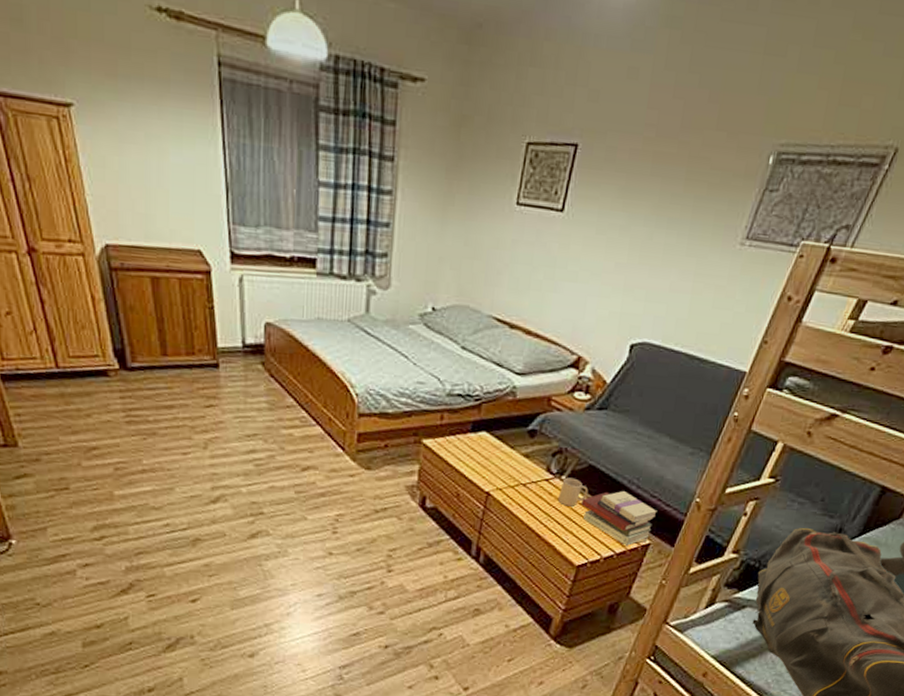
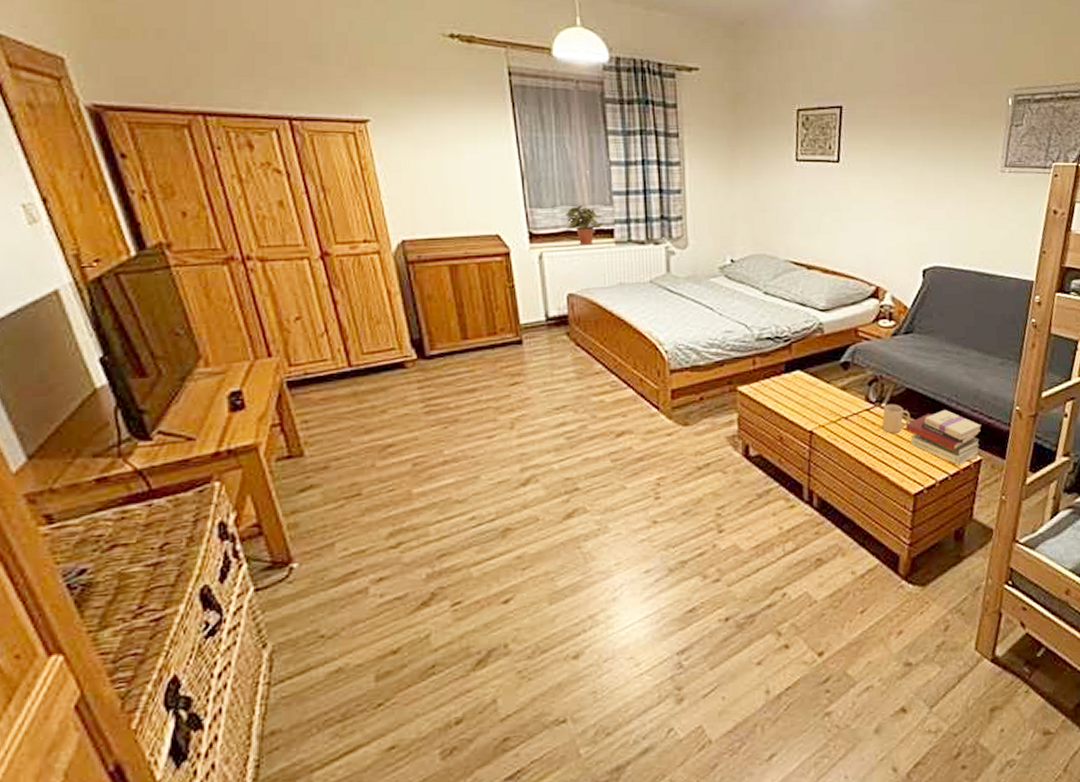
potted plant: none [267,227,307,273] -> present [564,205,604,245]

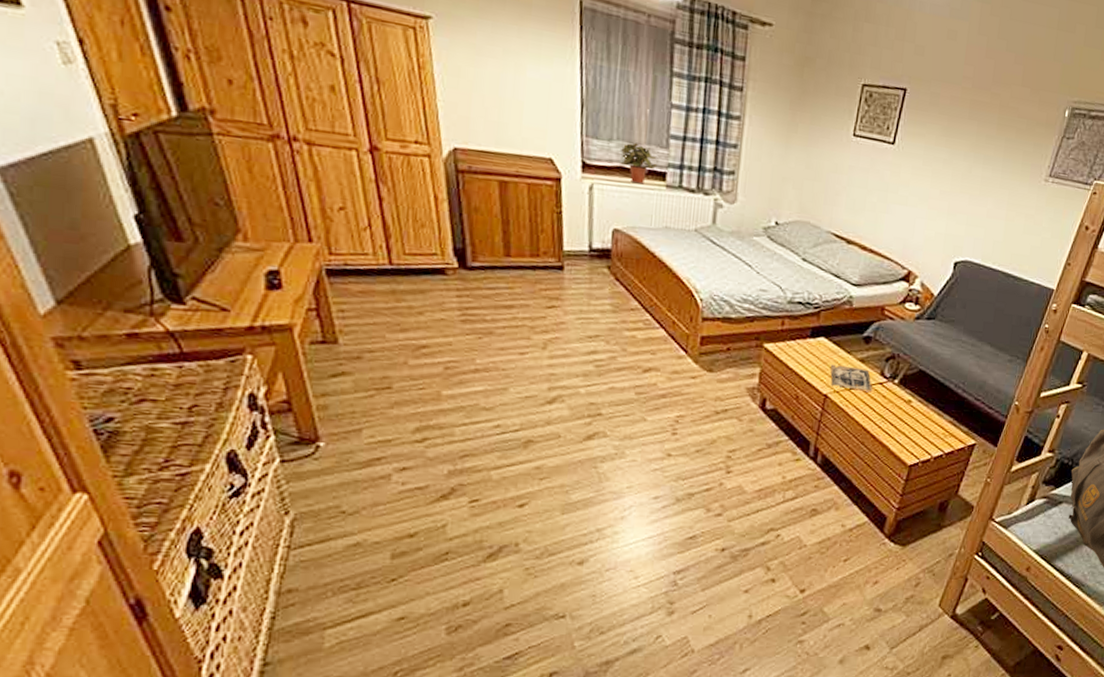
magazine: none [810,397,860,421] -> present [830,364,873,392]
mug: present [881,404,911,434] -> none [891,381,919,409]
books: present [906,410,981,466] -> none [912,394,981,446]

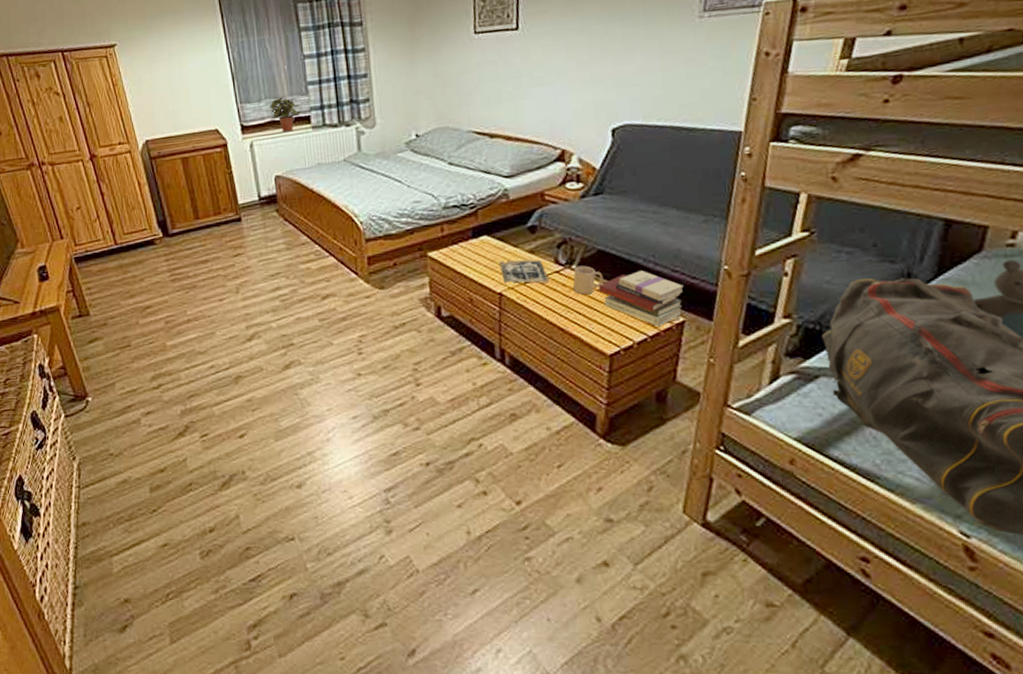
mug: none [891,381,919,409] -> present [572,265,604,295]
books: none [912,394,981,446] -> present [598,271,684,327]

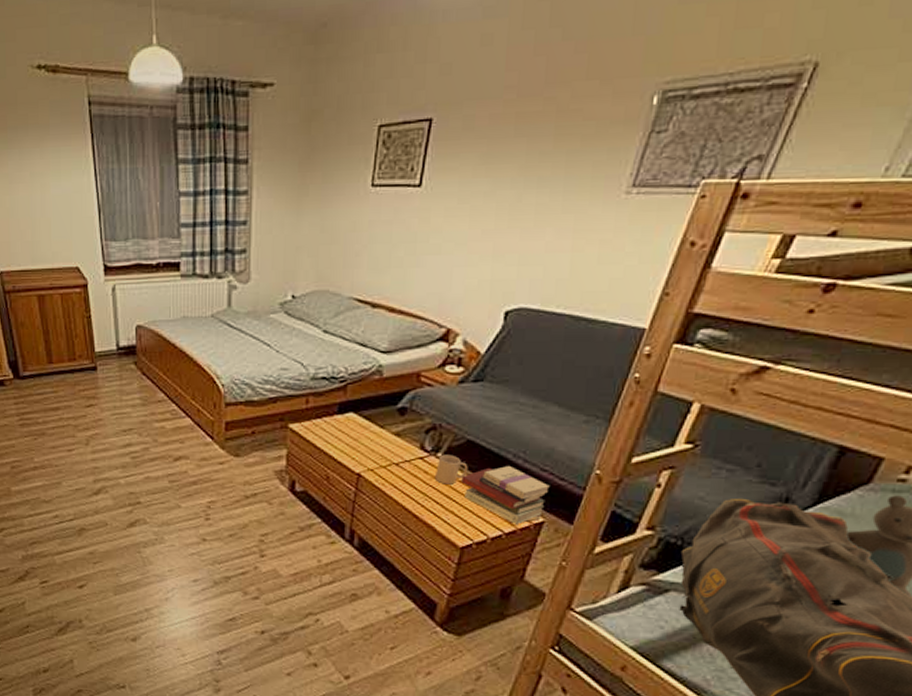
potted plant: present [268,97,302,132] -> none [136,238,171,278]
magazine: present [498,259,550,283] -> none [361,441,412,468]

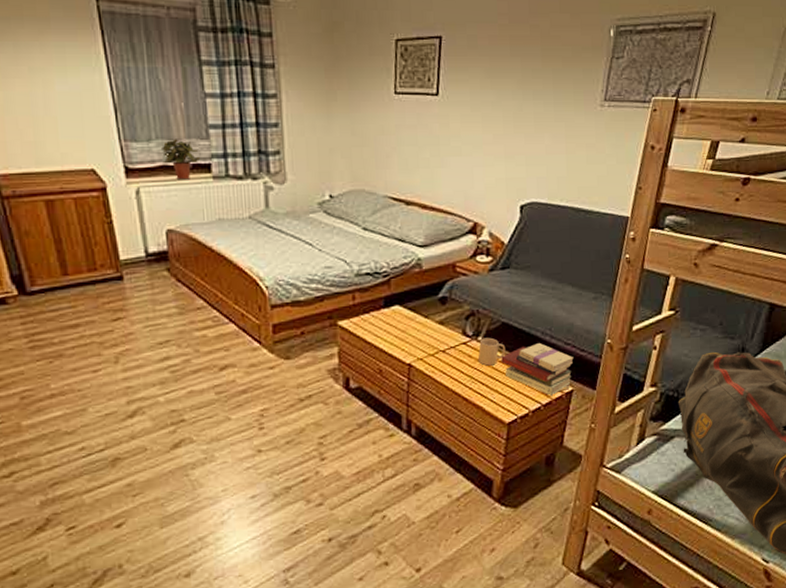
potted plant: none [136,238,171,278] -> present [160,139,201,180]

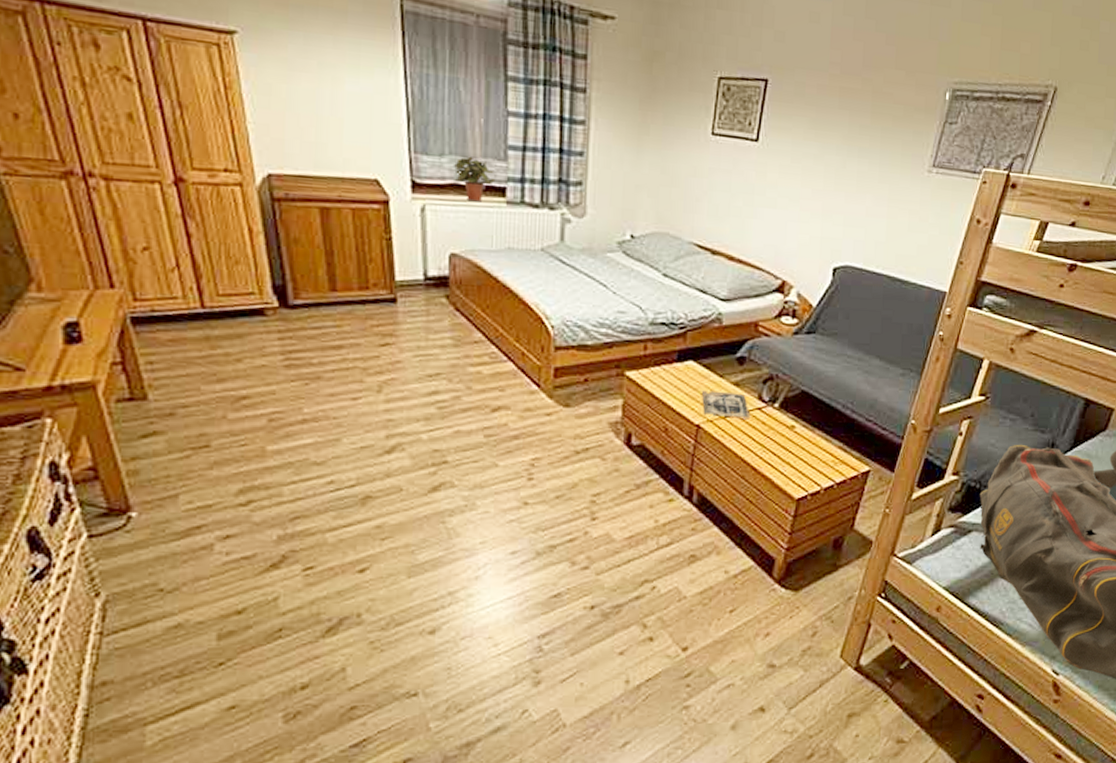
magazine: none [409,331,457,354] -> present [701,390,751,418]
mug: present [477,337,506,366] -> none [771,405,803,436]
books: present [501,343,574,396] -> none [796,417,874,474]

